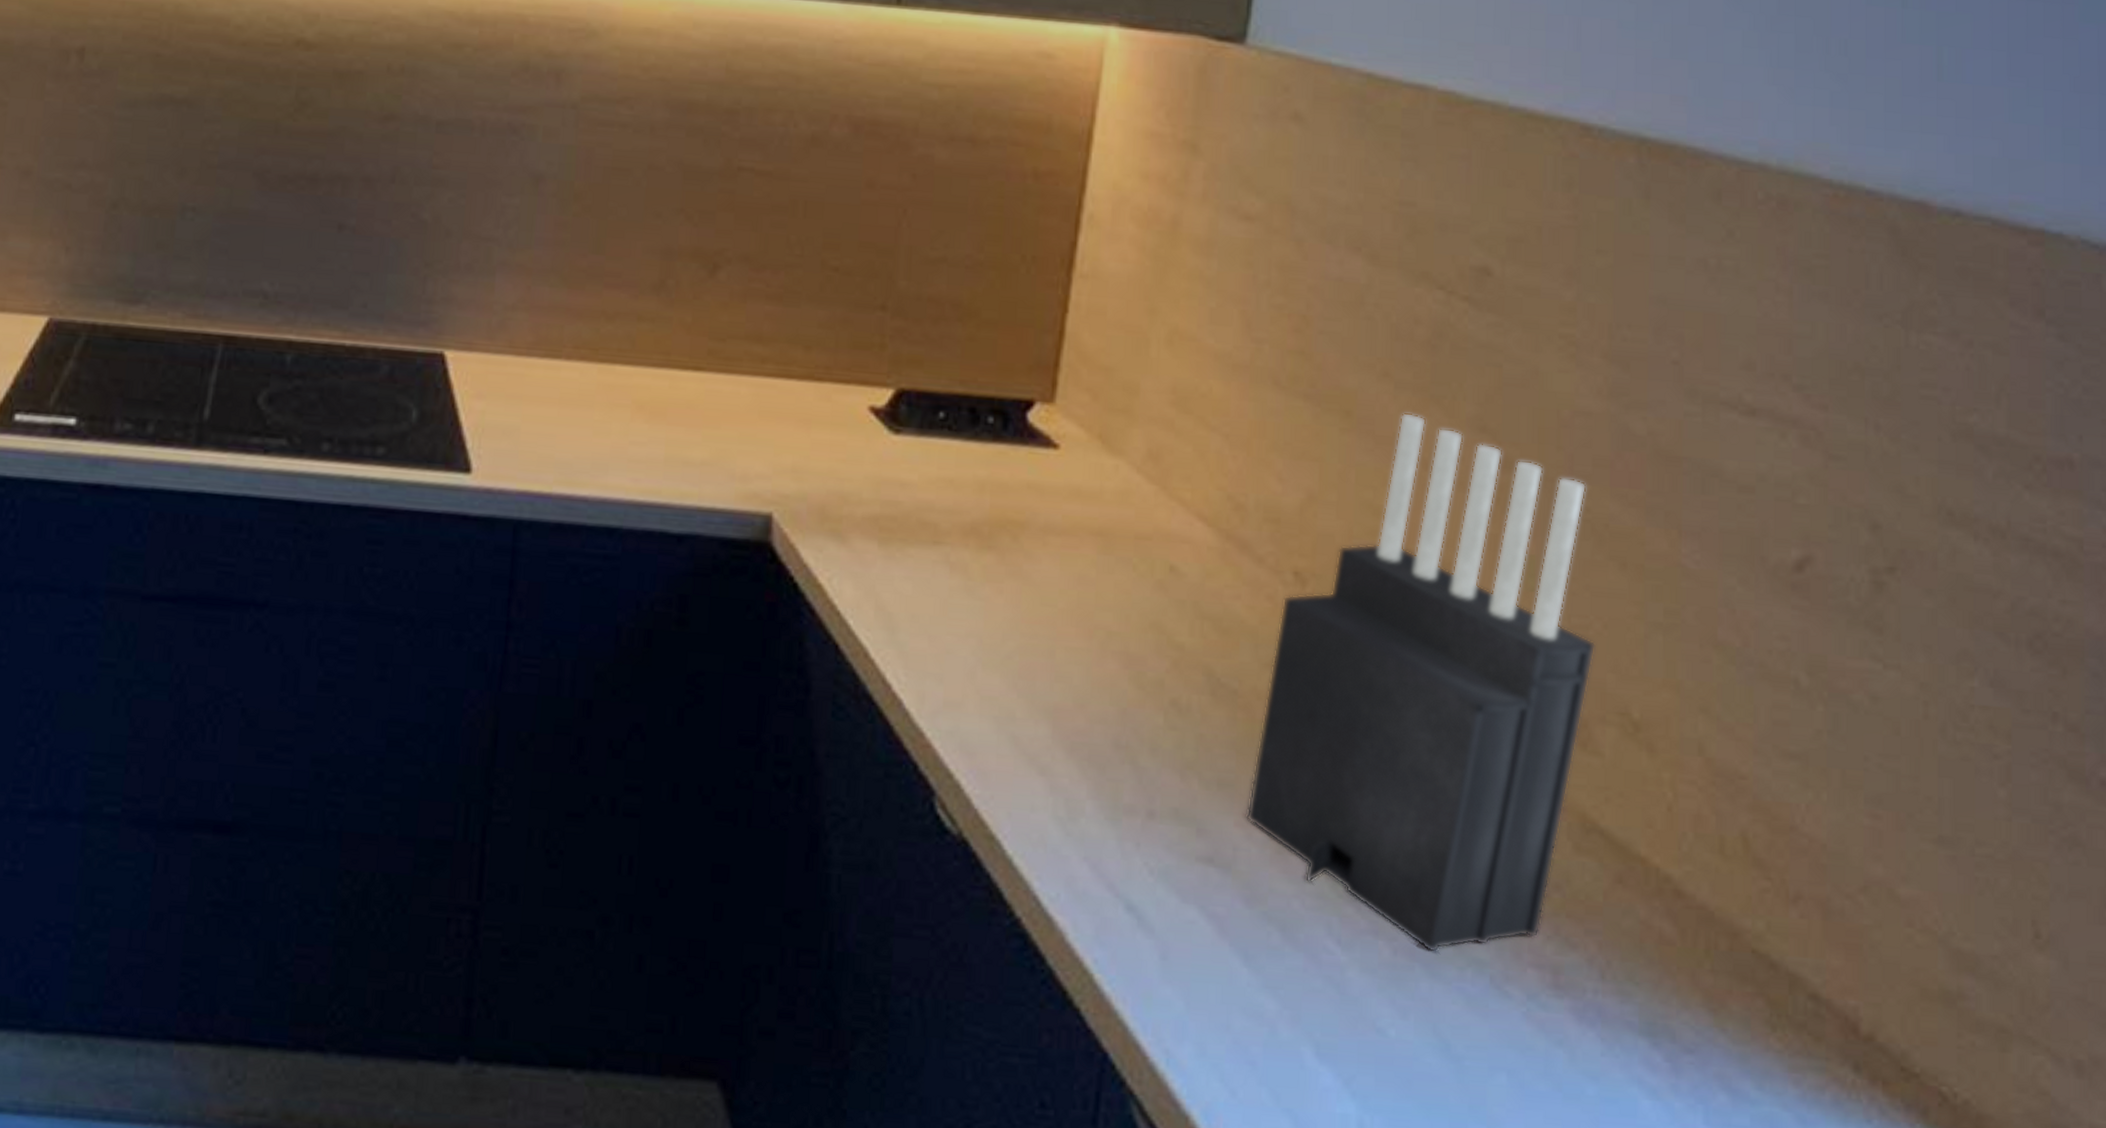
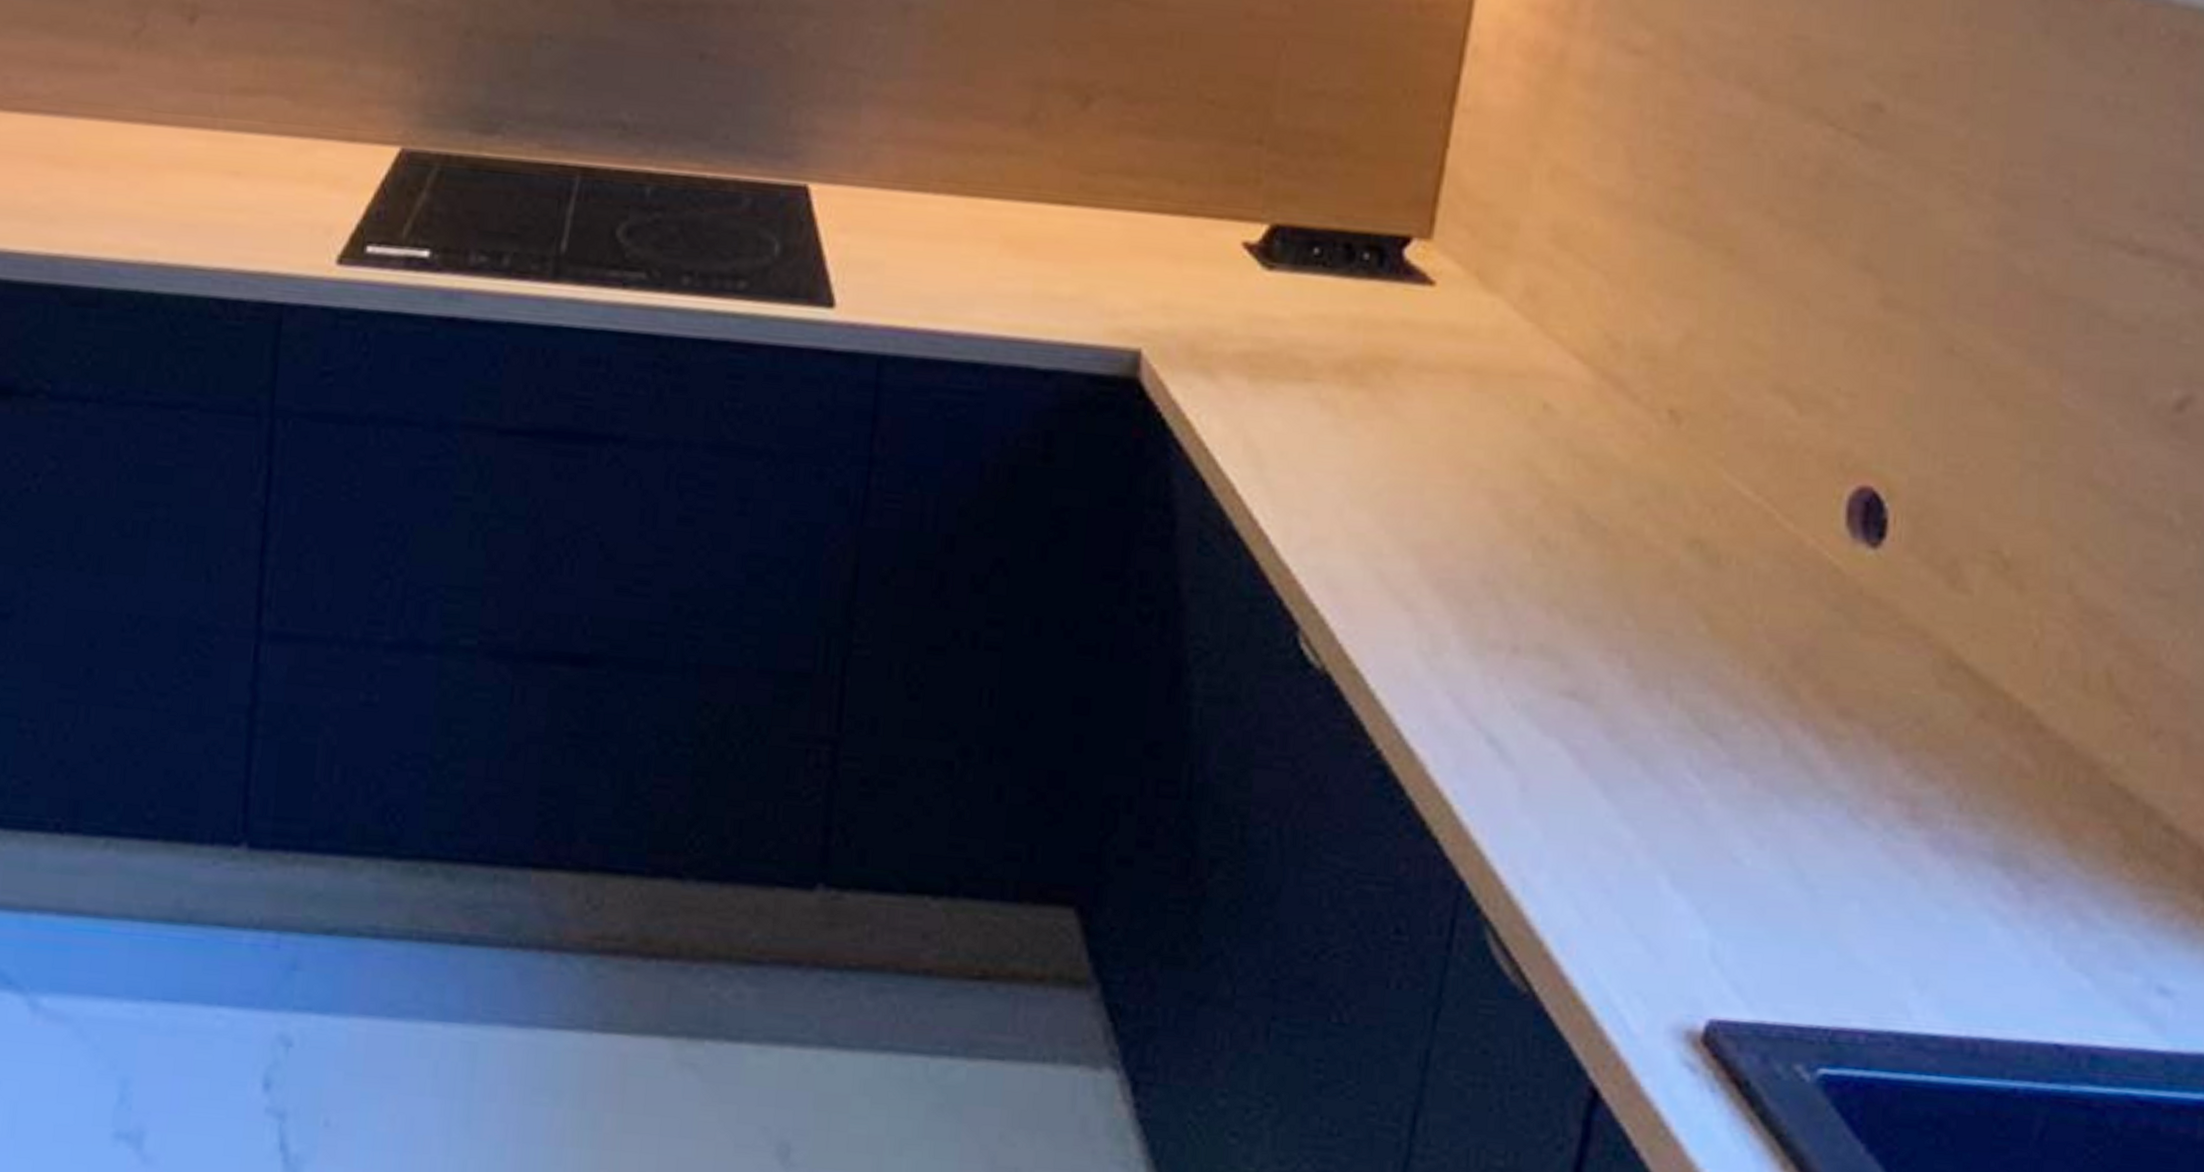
knife block: present [1246,412,1595,953] -> none [1611,250,1970,785]

